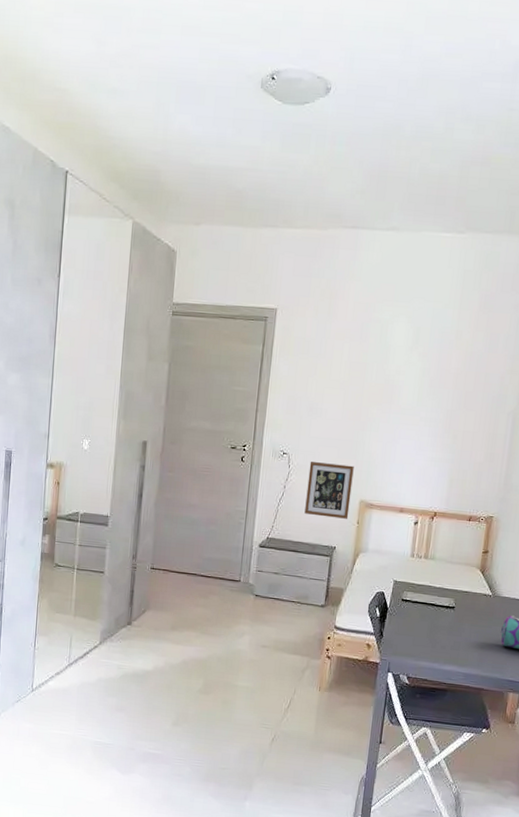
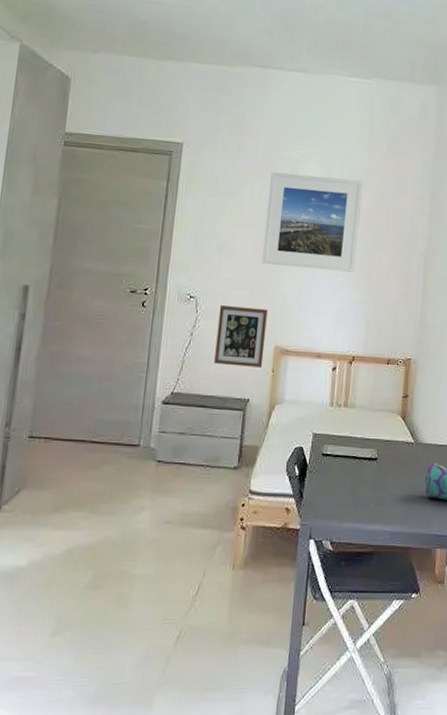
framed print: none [349,334,452,432] -> present [262,171,362,272]

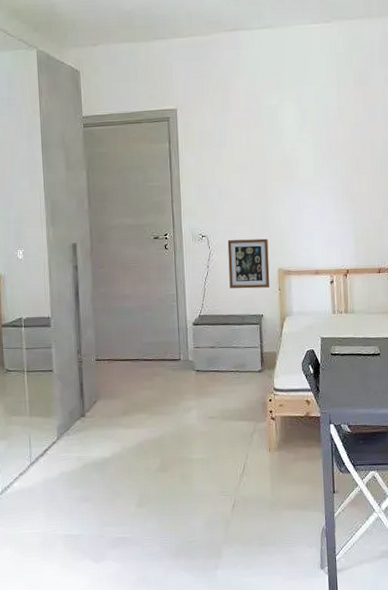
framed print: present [262,171,362,272] -> none [254,116,338,201]

